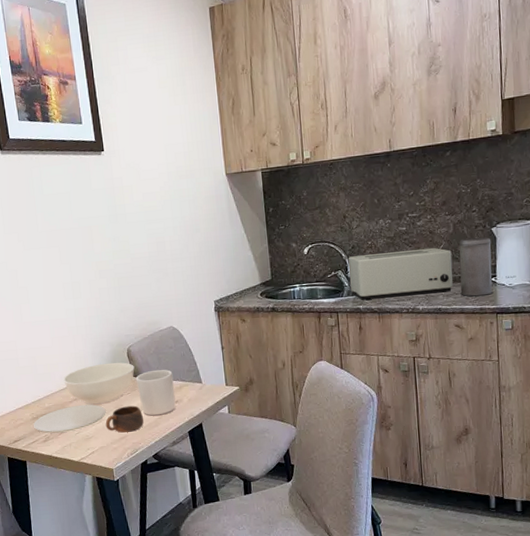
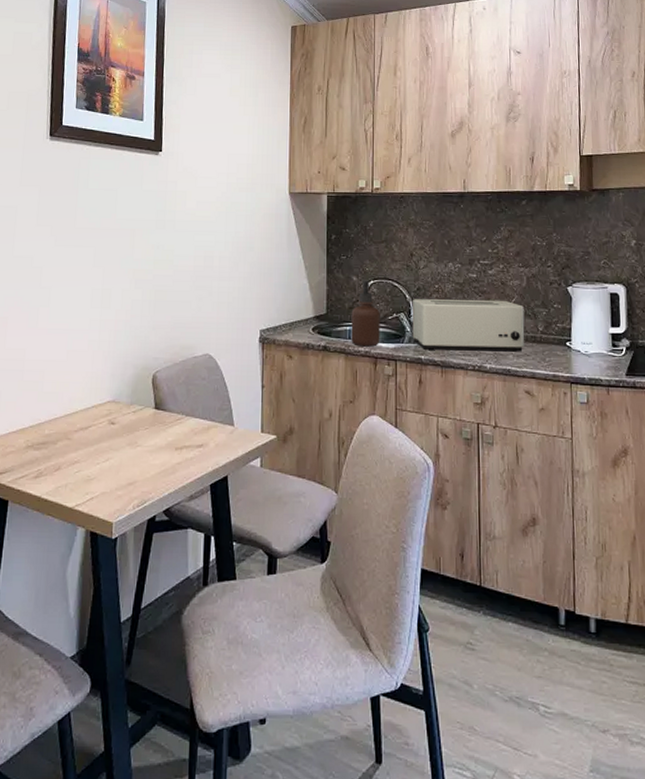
plate: present [33,404,106,434] -> none [25,436,116,469]
bowl: present [63,362,135,405] -> none [72,388,158,438]
cup: present [105,405,144,433] -> none [112,444,160,477]
mug: present [135,369,176,416] -> none [157,403,202,460]
soap dispenser: none [293,245,322,305] -> present [351,280,380,347]
canister: present [458,237,492,297] -> none [531,294,567,361]

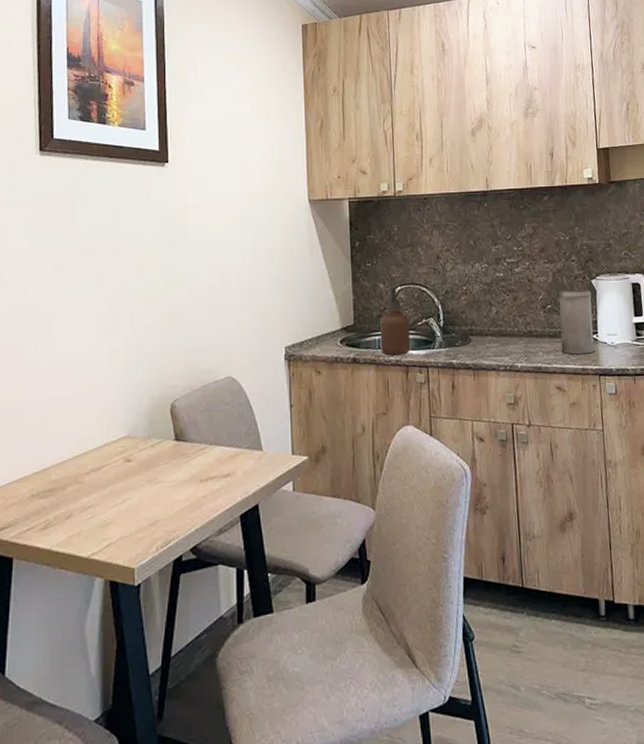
toaster: present [412,299,525,352] -> none [441,297,553,354]
canister: none [531,294,567,361] -> present [558,289,594,355]

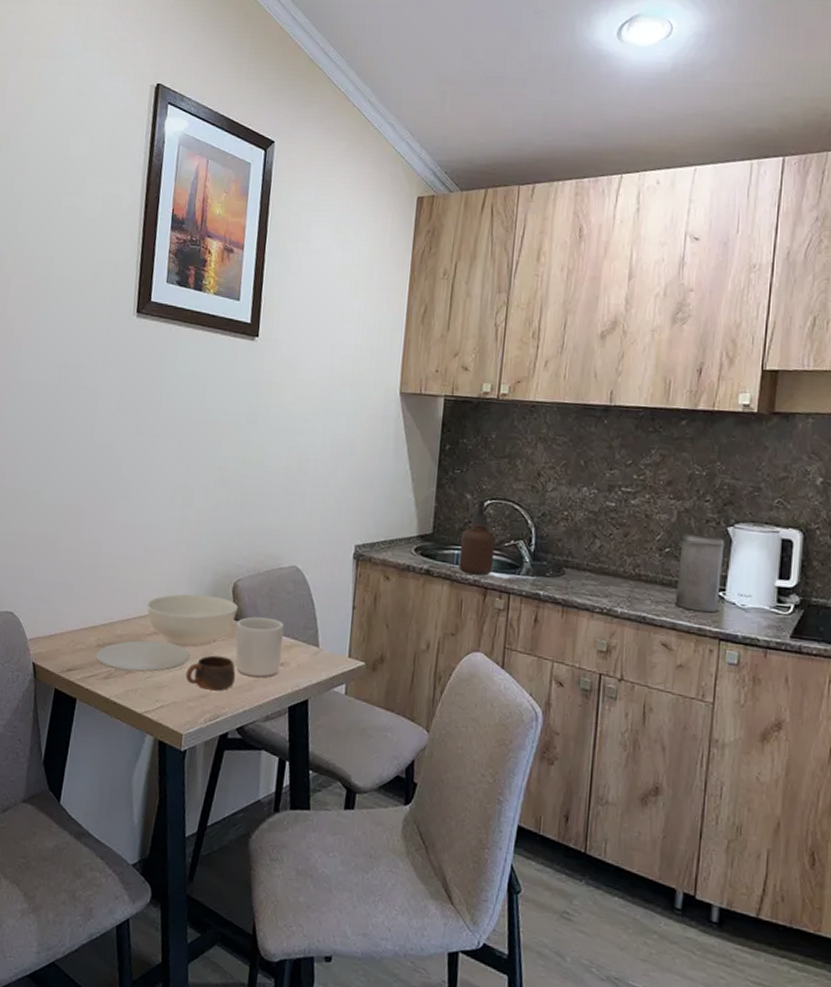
plate: none [30,477,134,518] -> present [95,640,191,673]
bowl: none [81,420,178,478] -> present [146,594,238,647]
cup: none [131,479,184,517] -> present [185,655,236,691]
mug: none [178,431,227,494] -> present [235,616,285,678]

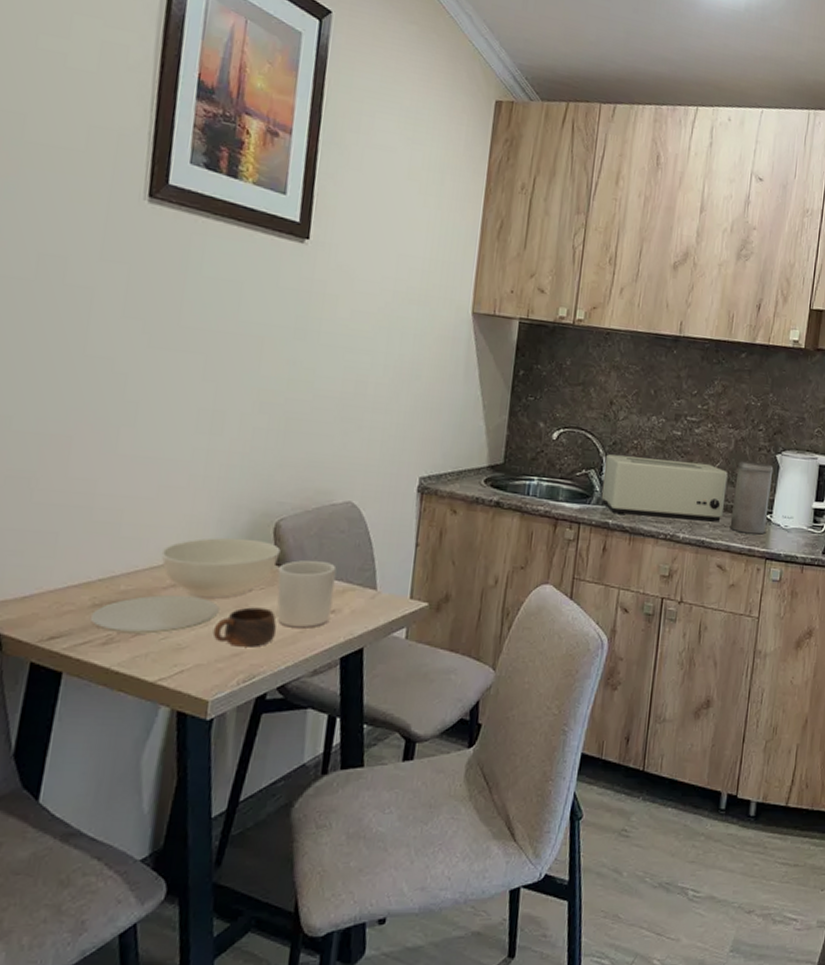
soap dispenser: present [458,499,496,576] -> none [529,427,568,506]
toaster: none [531,525,671,598] -> present [601,454,728,522]

